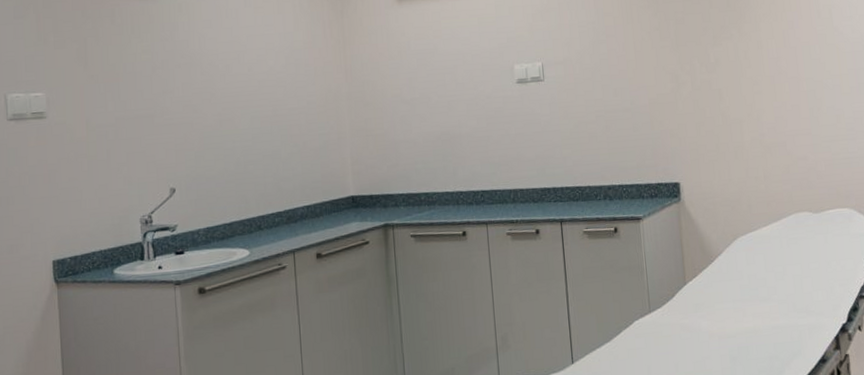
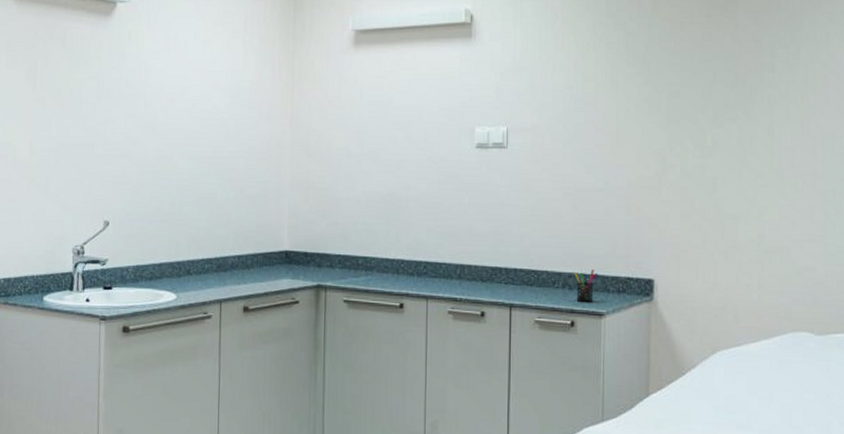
pen holder: none [612,180,633,210] -> present [574,269,598,302]

